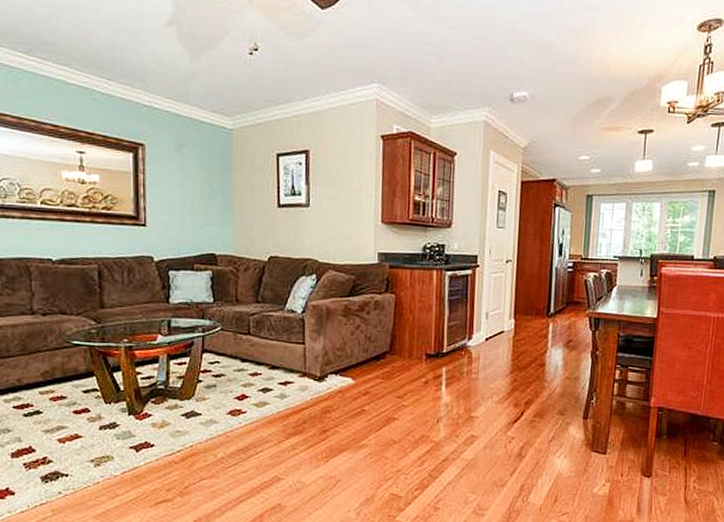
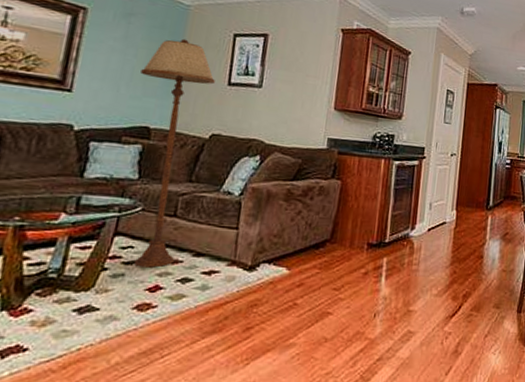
floor lamp: none [200,164,266,380] -> present [134,38,215,268]

